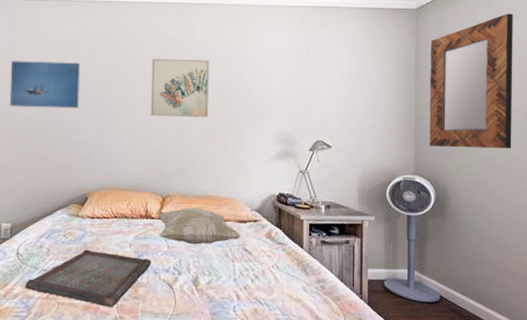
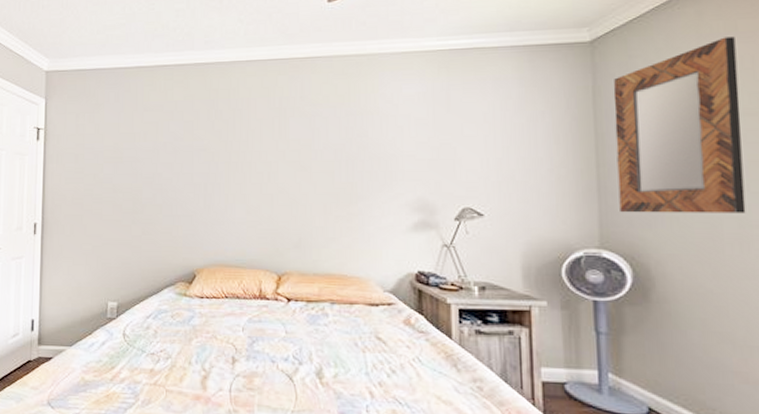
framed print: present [9,61,81,109] -> none [114,130,186,180]
serving tray: present [25,249,151,307] -> none [132,332,267,398]
wall art: present [151,58,210,118] -> none [262,119,329,185]
decorative pillow: present [158,208,242,245] -> none [274,287,373,331]

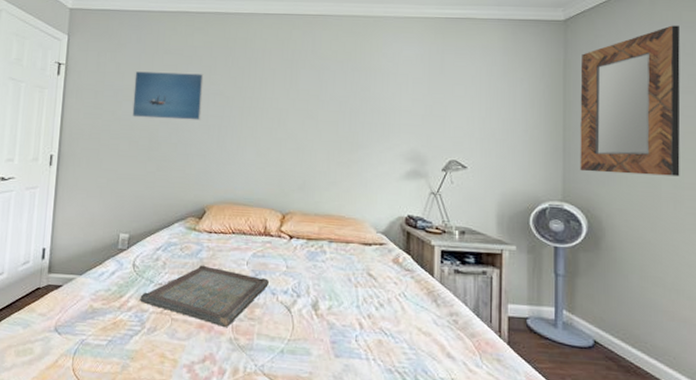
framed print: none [114,130,186,180] -> present [132,71,204,120]
serving tray: none [132,332,267,398] -> present [140,265,269,327]

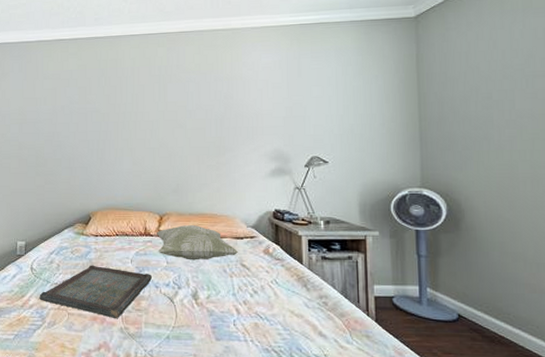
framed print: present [132,71,204,120] -> none [19,95,81,138]
decorative pillow: none [277,226,366,267] -> present [157,225,239,261]
home mirror: present [580,25,681,177] -> none [433,12,537,159]

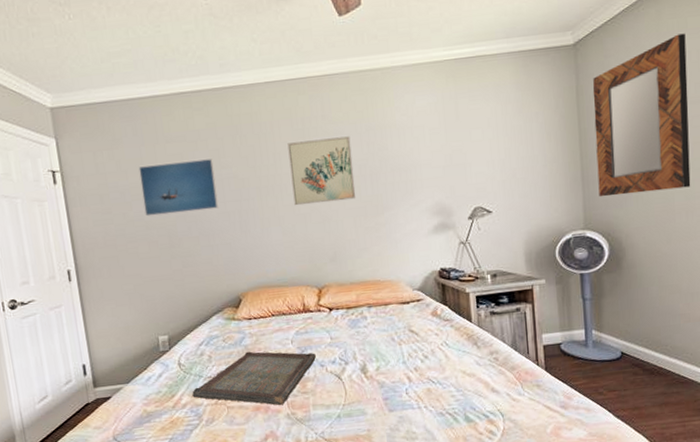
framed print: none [19,95,81,138] -> present [138,159,219,217]
wall art: none [145,84,201,141] -> present [287,136,356,206]
decorative pillow: present [157,225,239,261] -> none [316,294,406,333]
home mirror: none [433,12,537,159] -> present [593,33,691,197]

